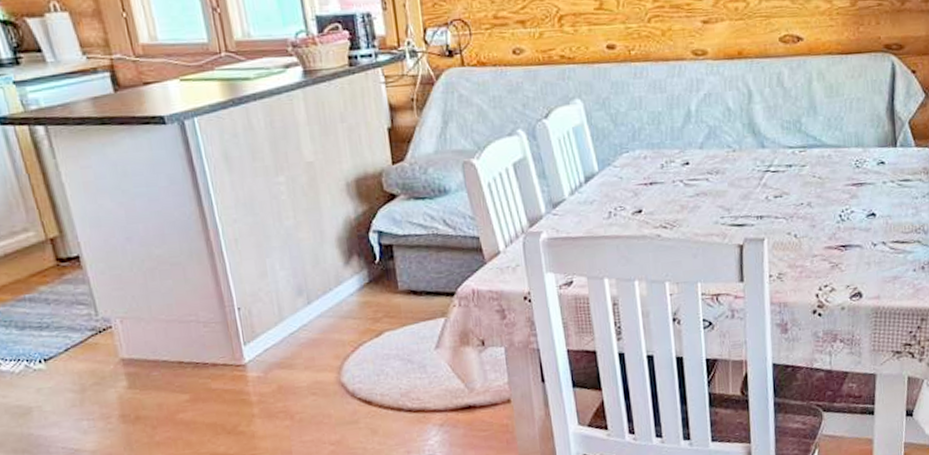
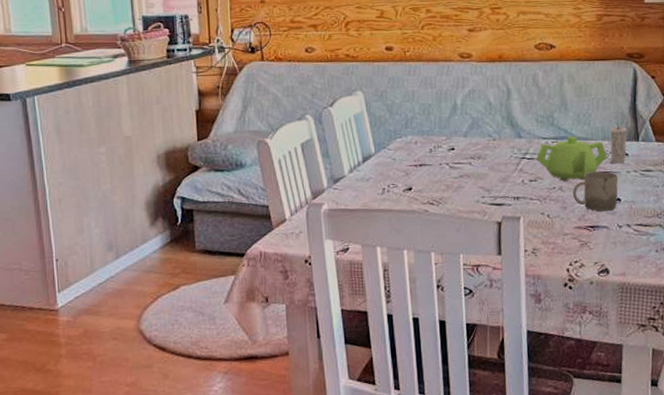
teapot: none [782,143,862,196] -> present [536,136,608,181]
cup: none [822,183,873,229] -> present [572,171,618,212]
candle: none [863,127,884,174] -> present [609,123,628,164]

